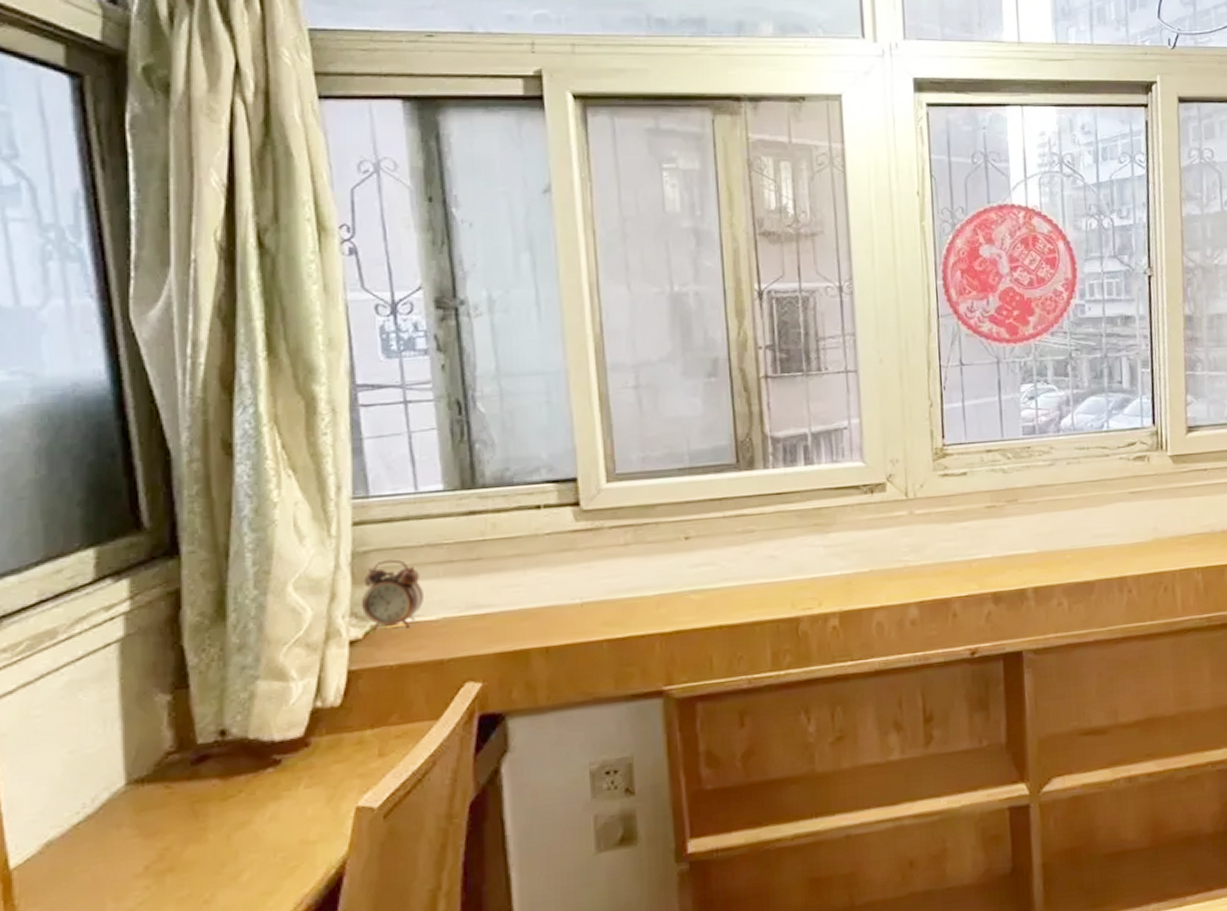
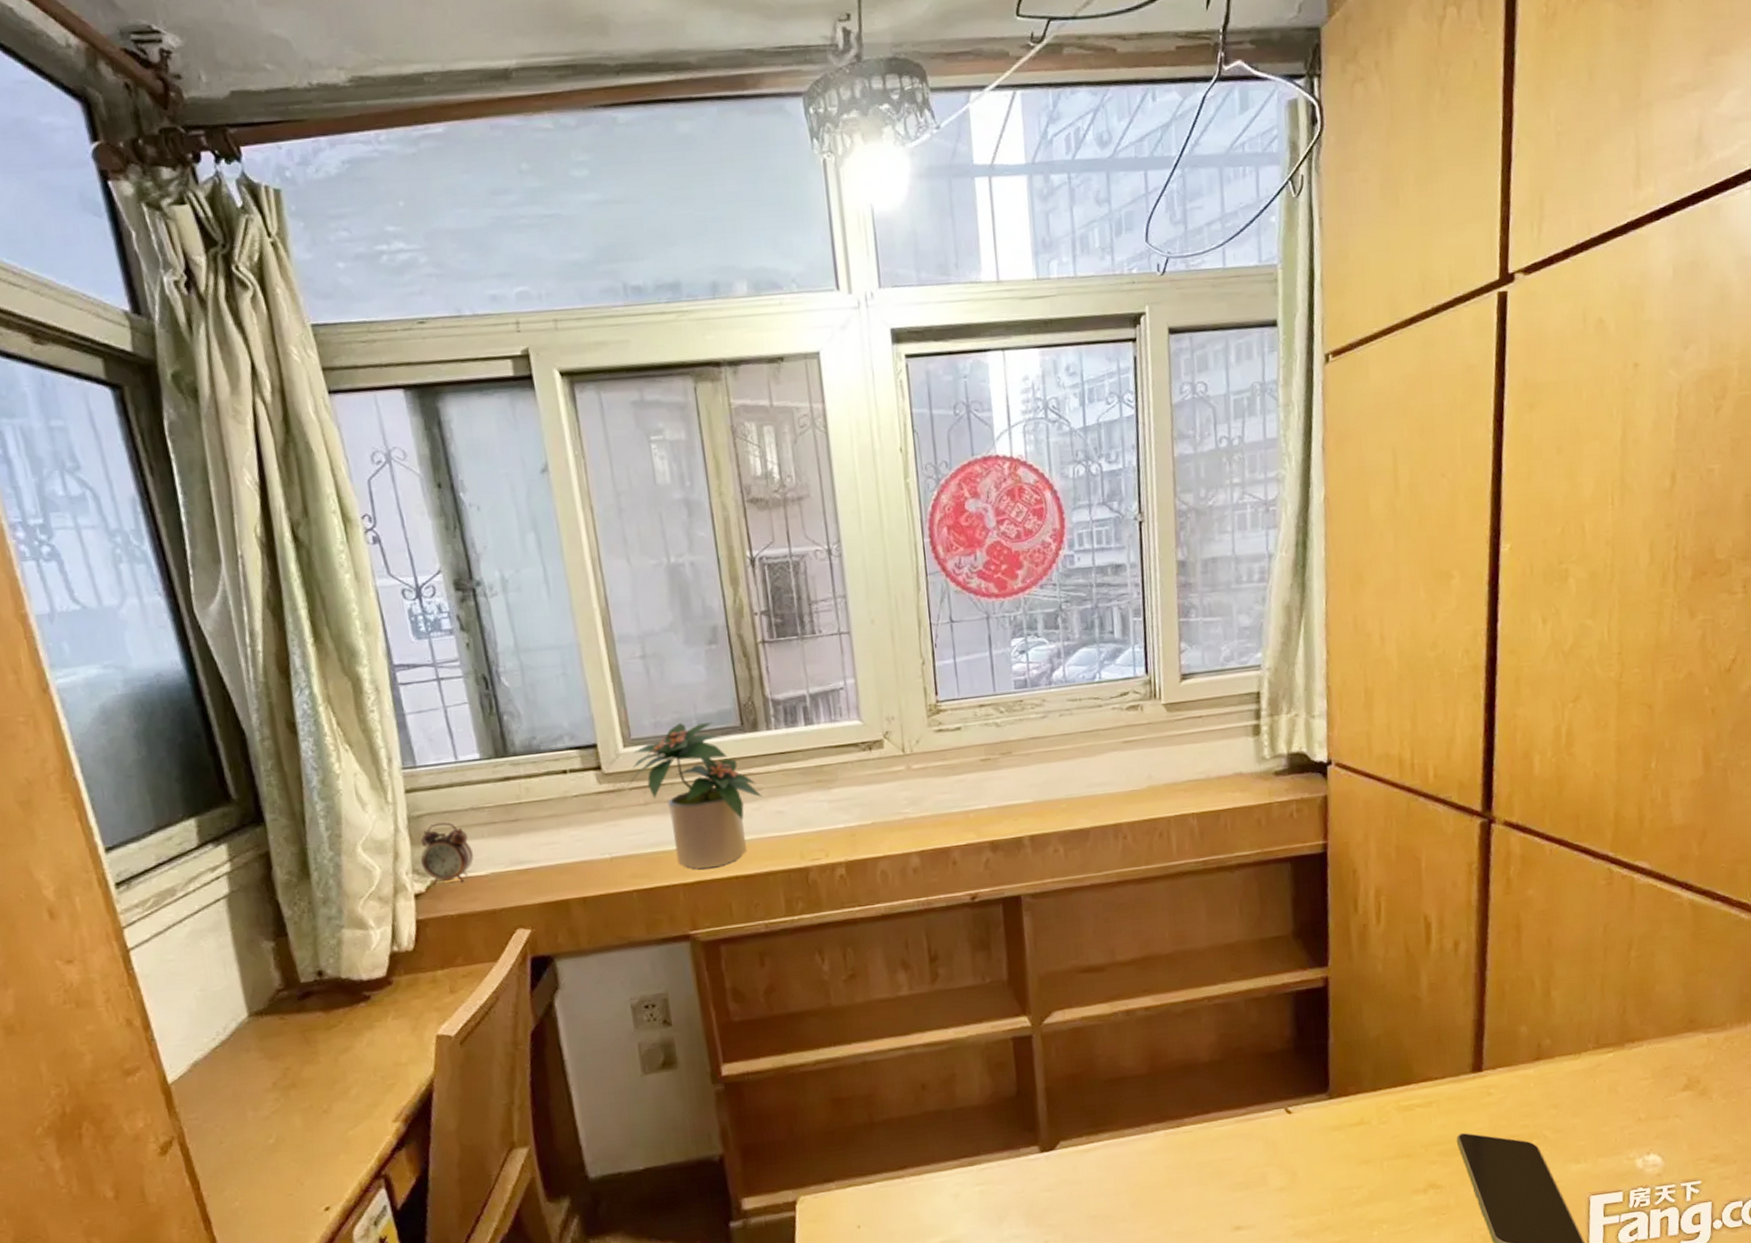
potted plant: none [605,457,754,617] -> present [626,721,762,869]

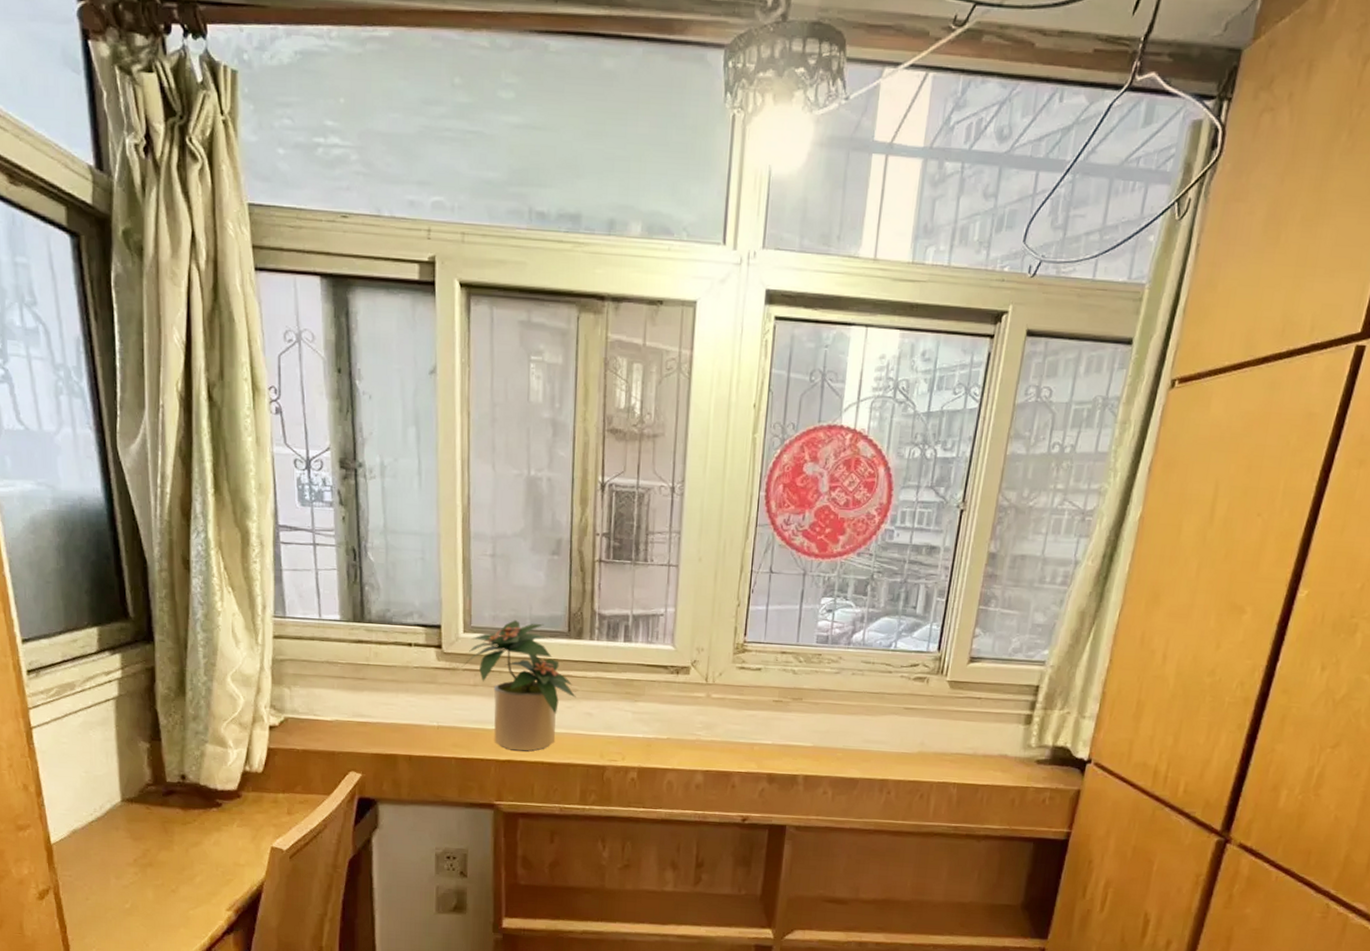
alarm clock: present [420,822,473,885] -> none [279,668,322,723]

